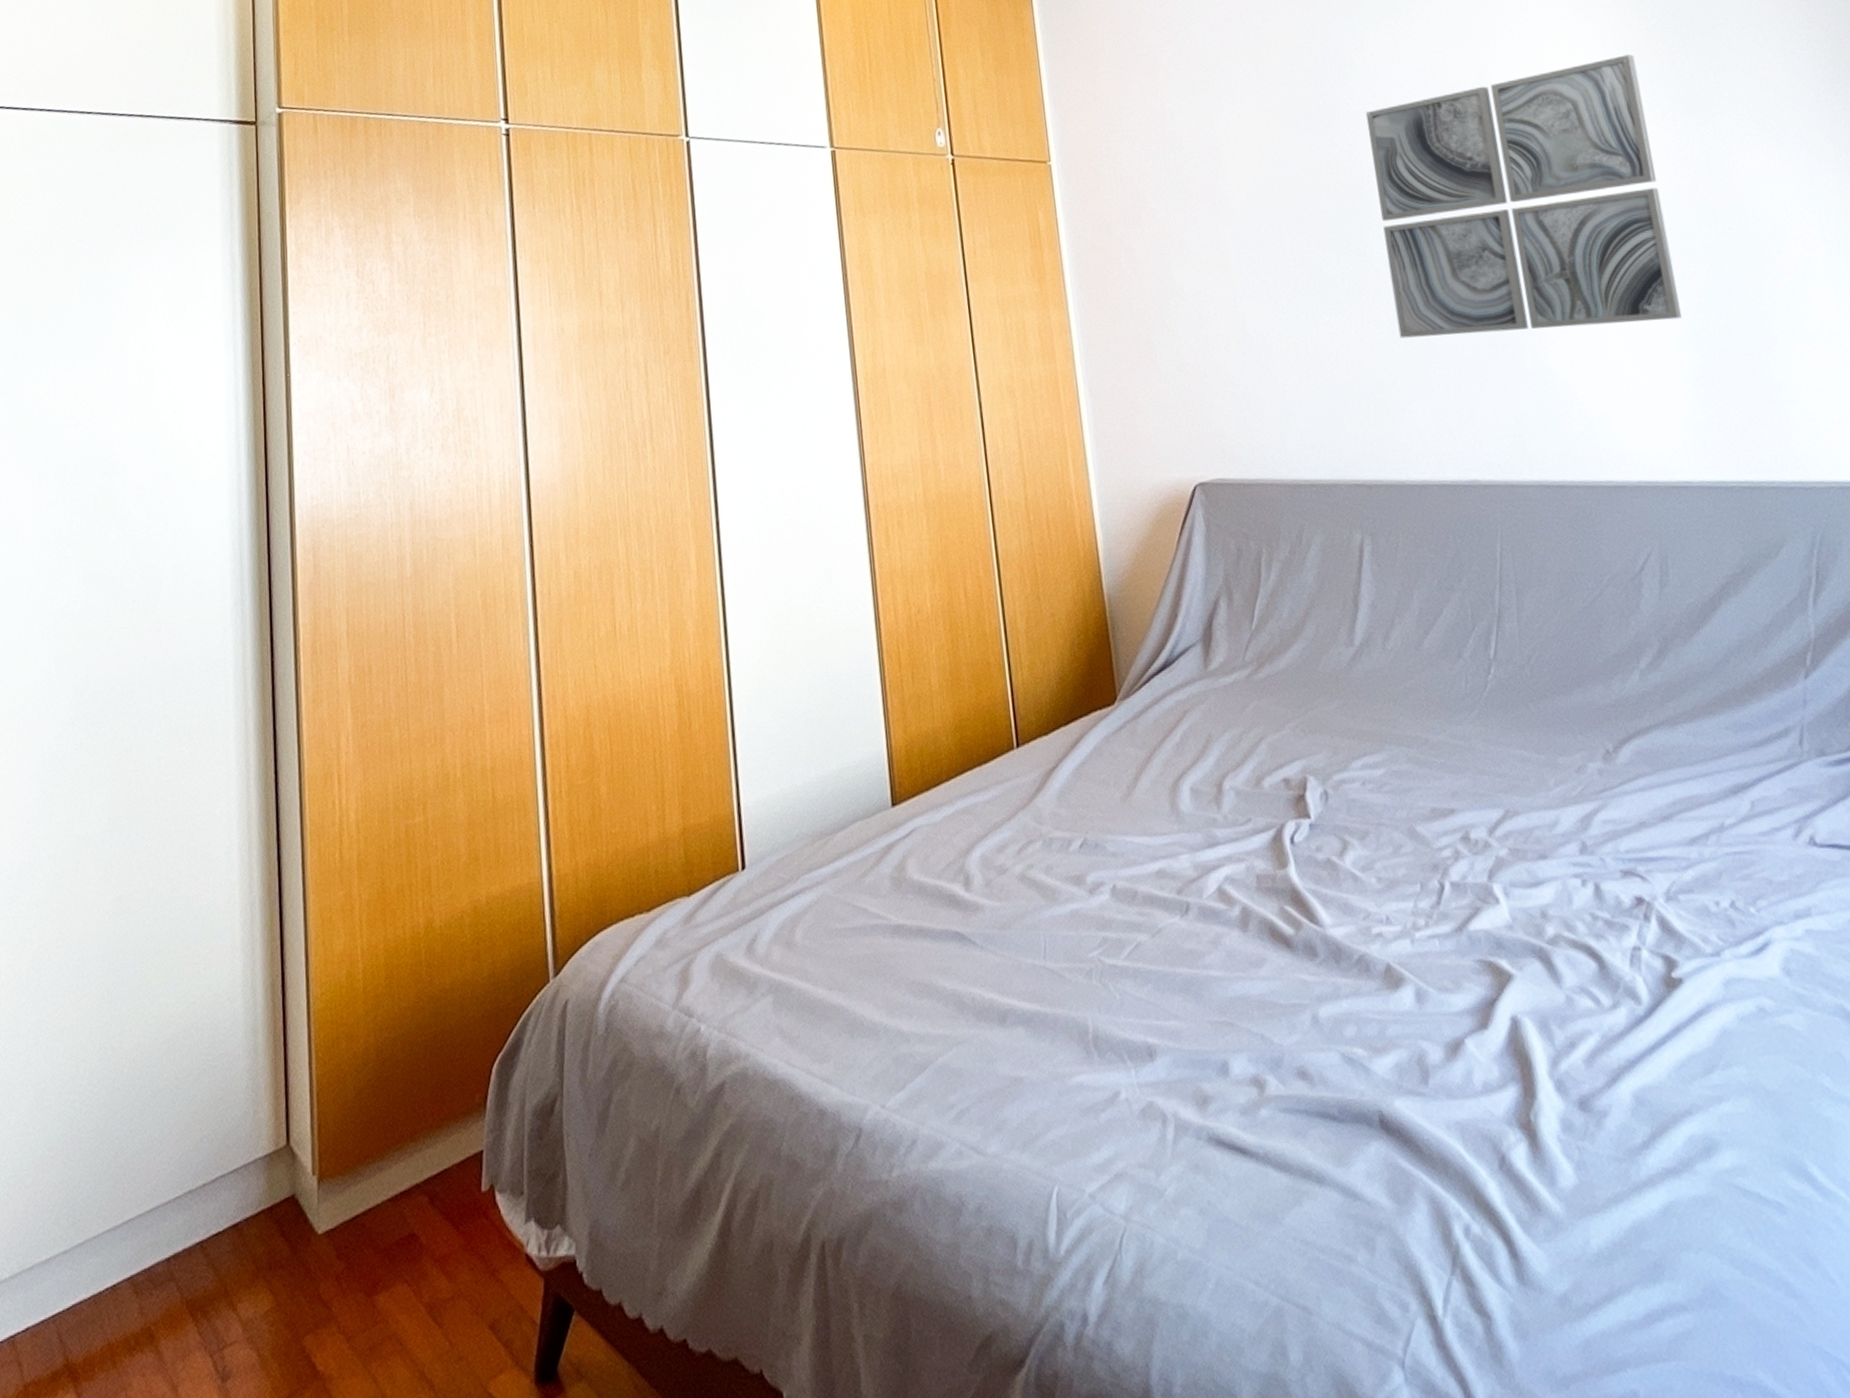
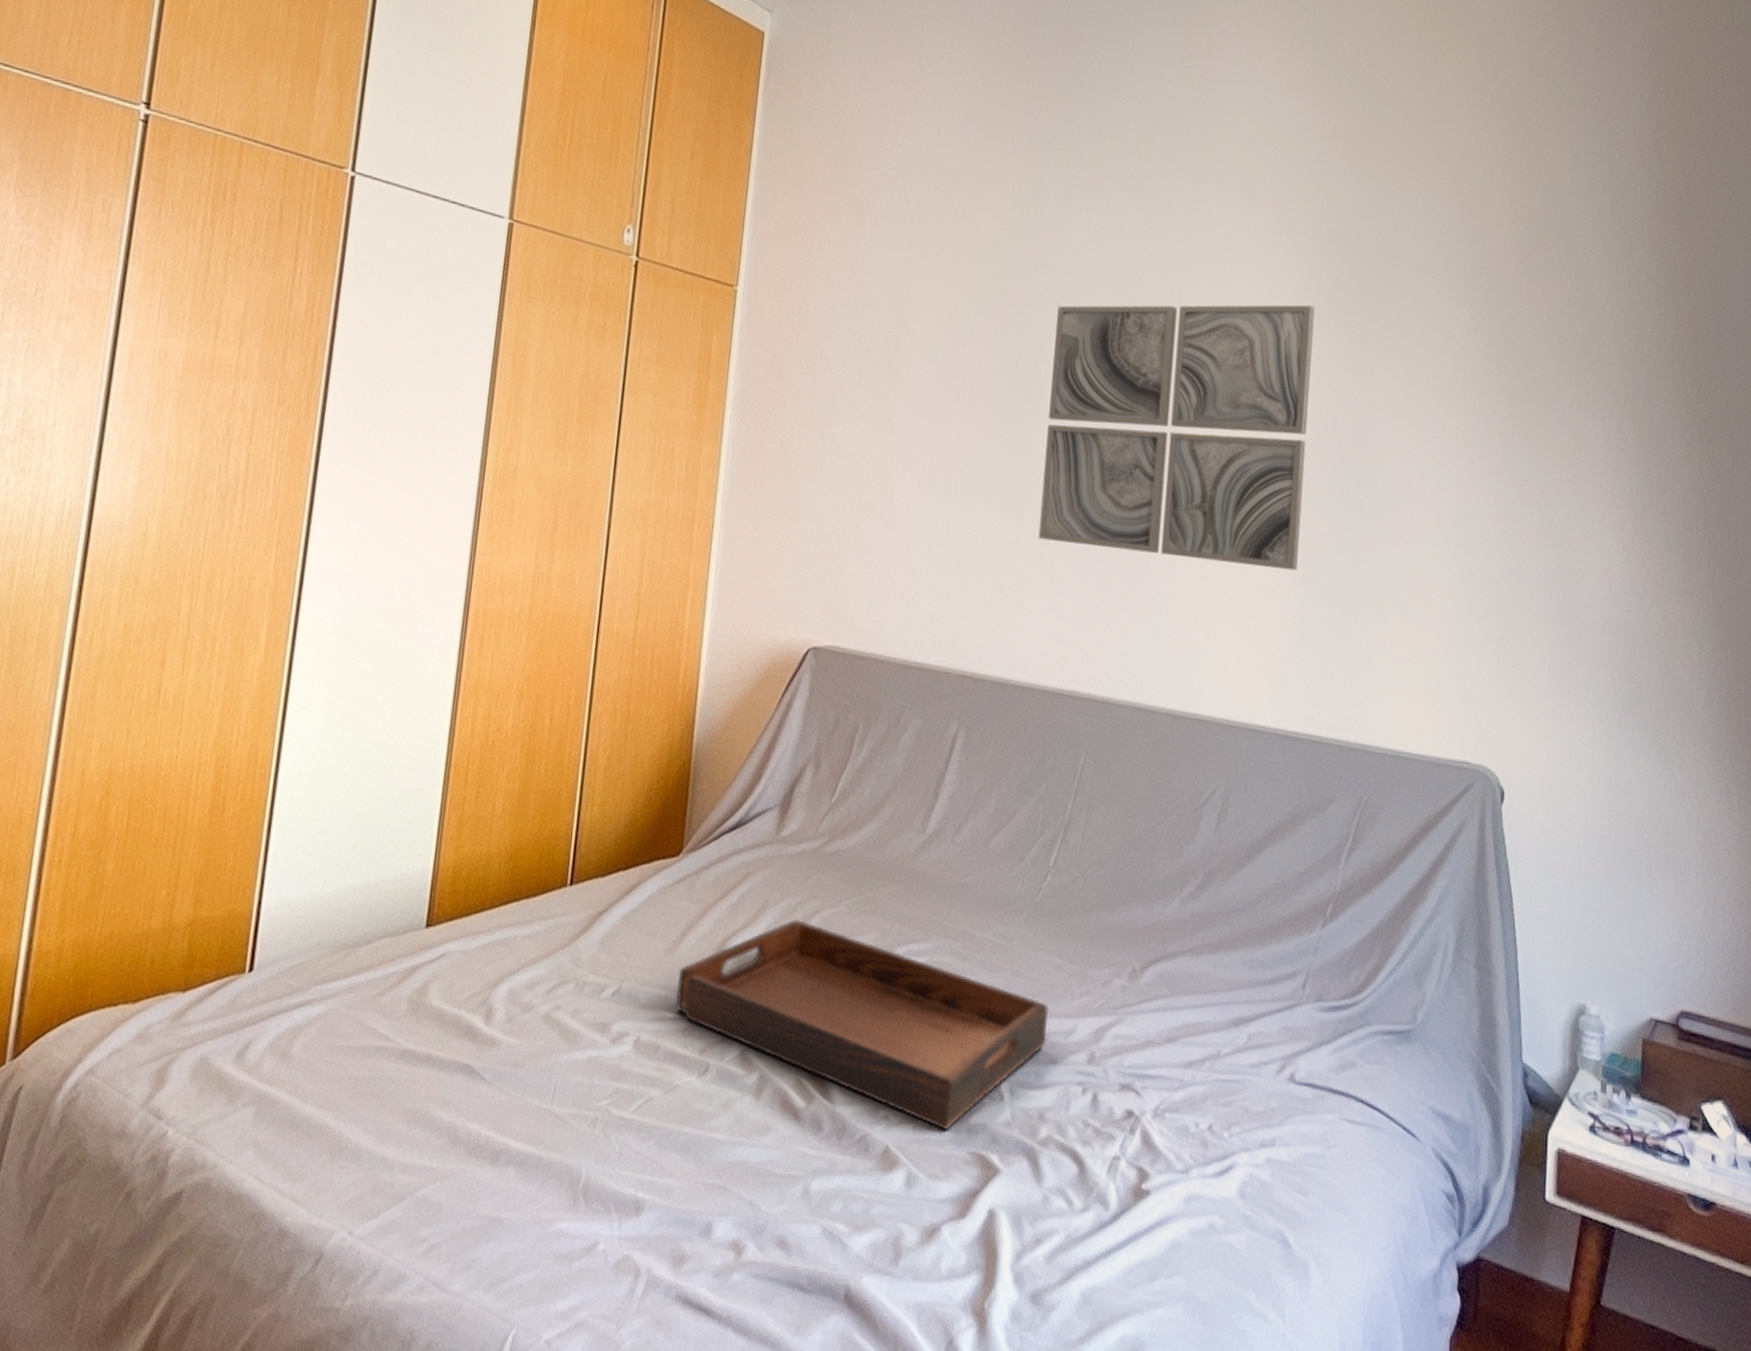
serving tray: none [1139,749,1530,940] -> present [675,920,1049,1130]

